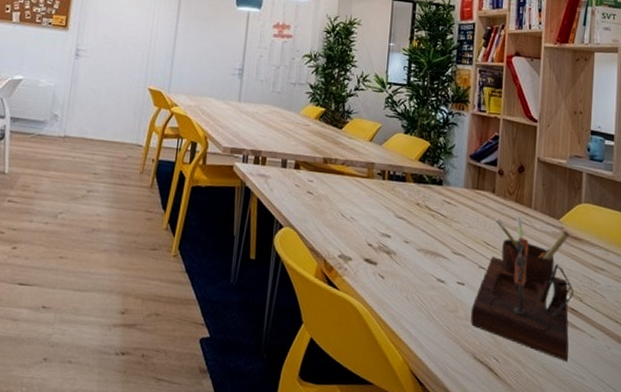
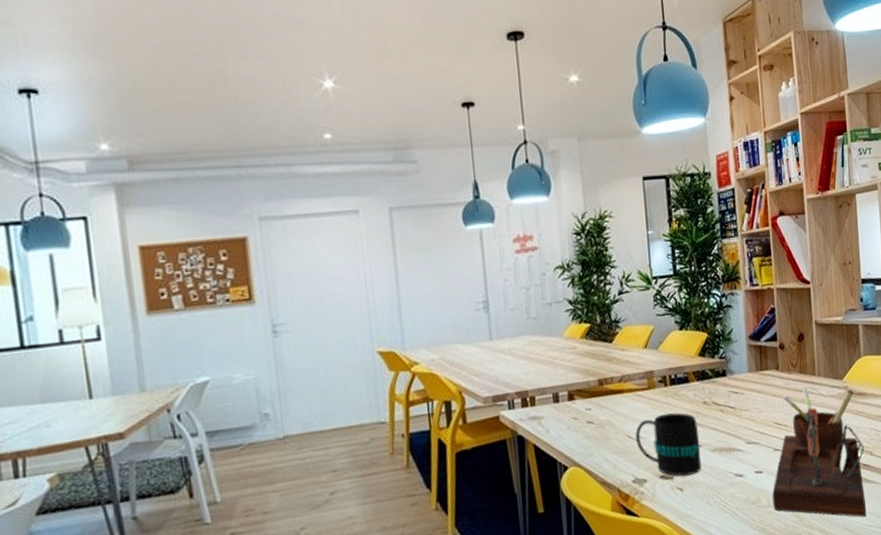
mug: none [348,204,408,267] -> present [635,412,702,477]

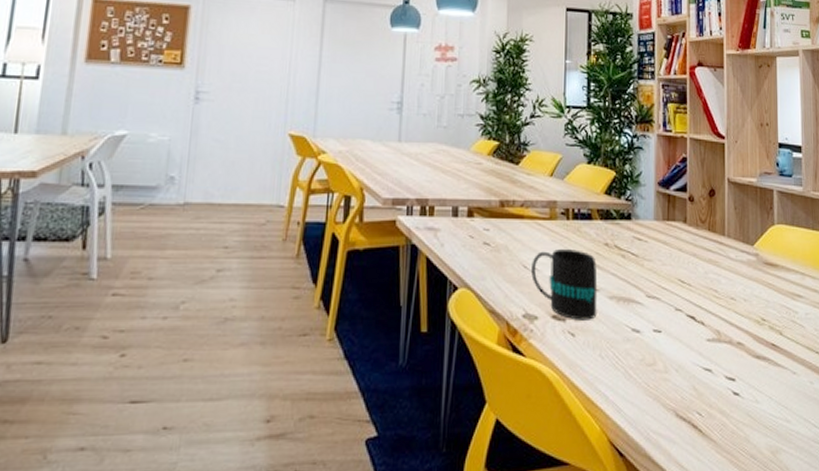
desk organizer: present [772,387,866,518] -> none [670,247,773,406]

